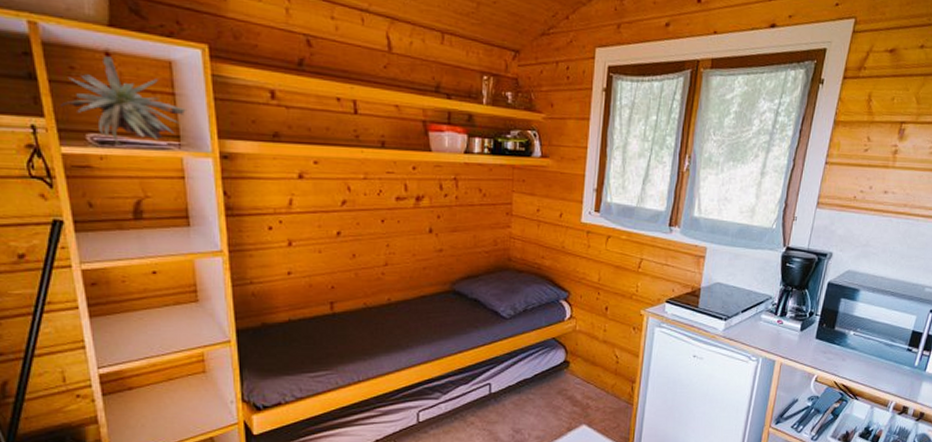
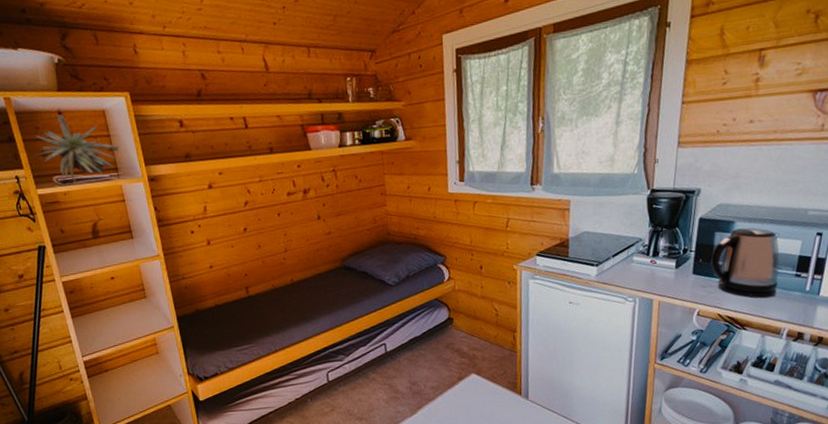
kettle: none [833,297,898,370] -> present [710,227,780,299]

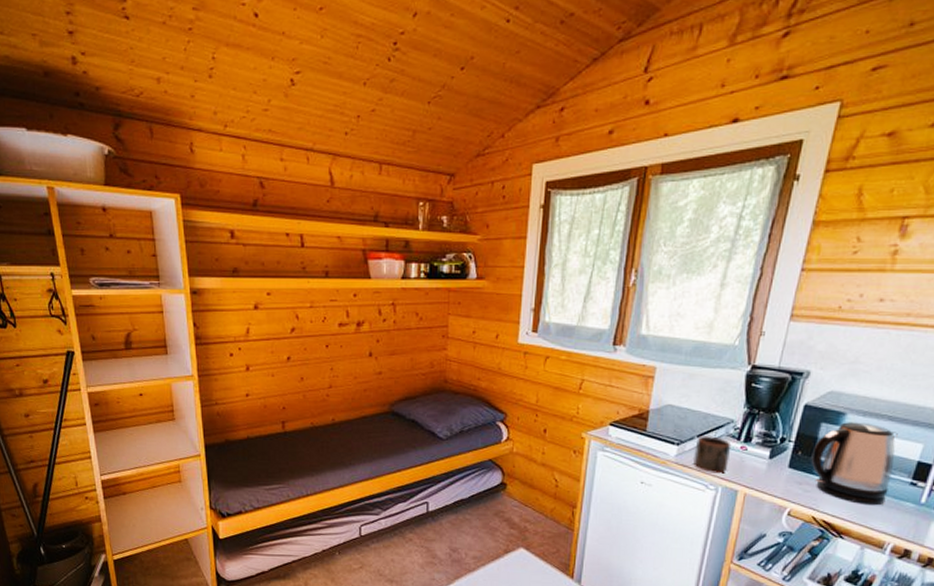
plant: present [33,114,121,182] -> none [71,211,165,287]
mug: none [611,254,643,287] -> present [692,435,732,474]

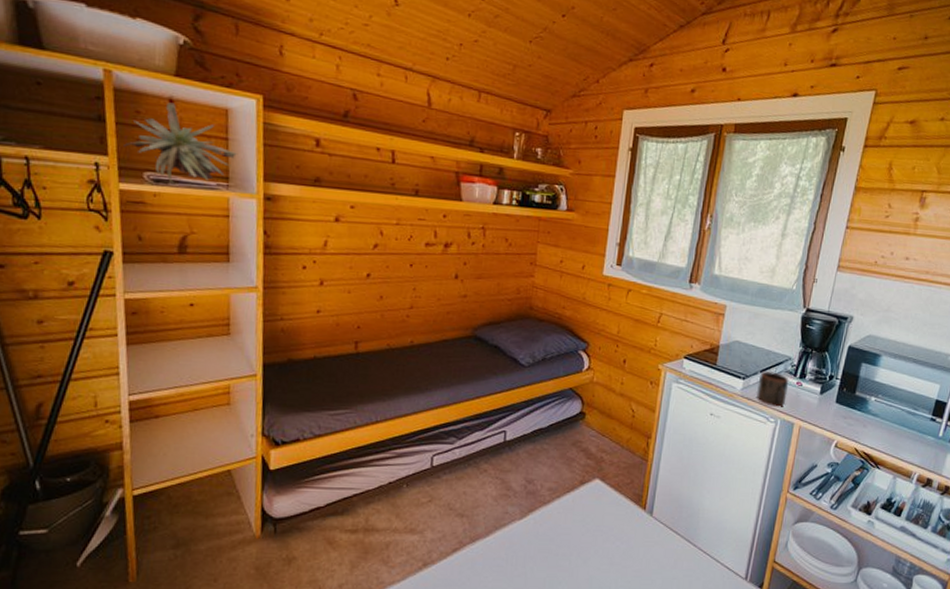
plant: none [71,211,165,287] -> present [124,102,238,184]
kettle: present [811,422,898,506] -> none [853,363,921,439]

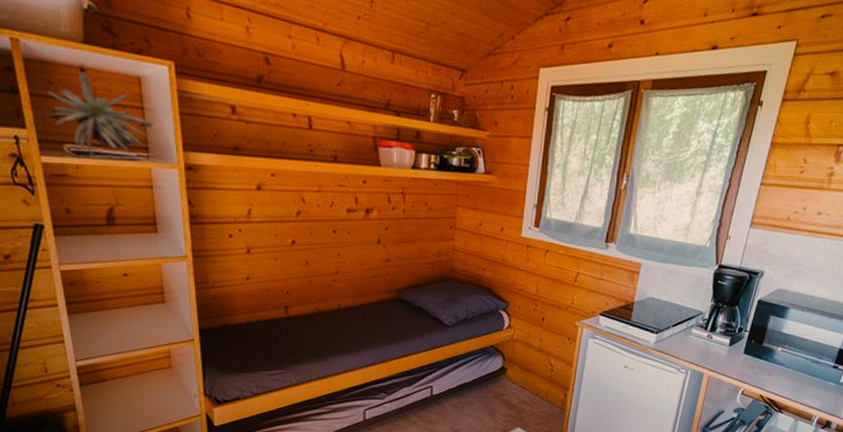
mug: present [756,370,789,407] -> none [668,324,700,359]

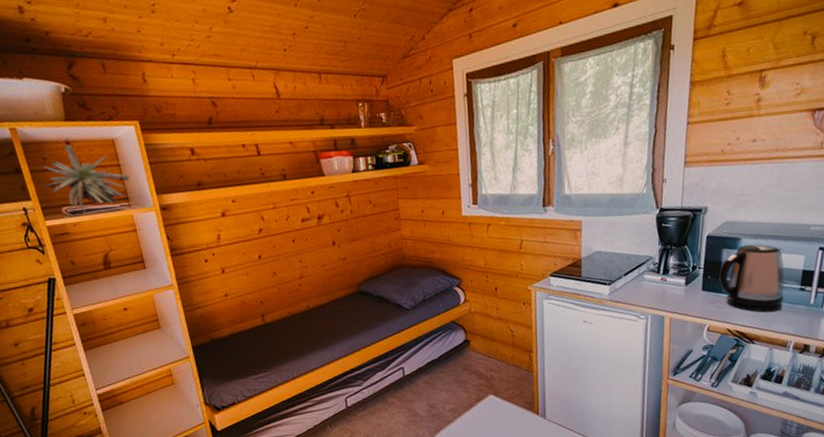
kettle: none [761,315,826,385] -> present [718,243,785,313]

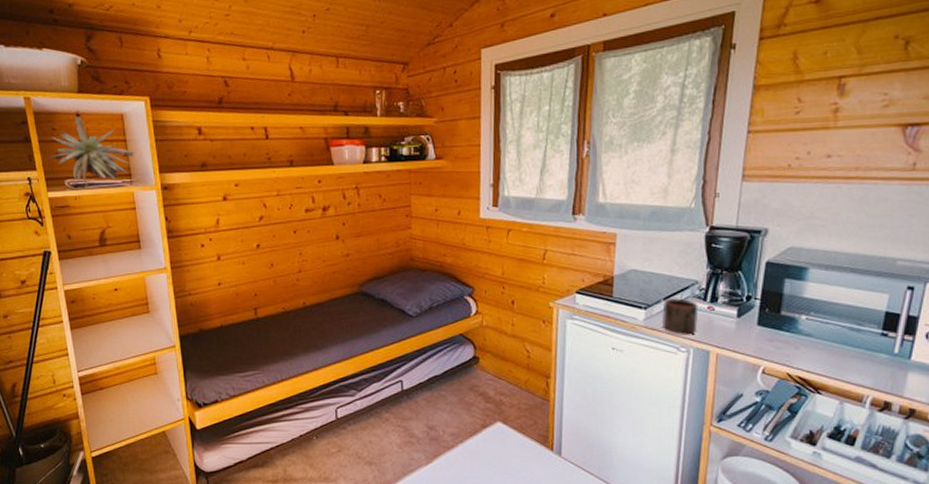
mug: none [623,272,654,305] -> present [661,297,699,335]
kettle: present [718,243,785,313] -> none [779,276,862,359]

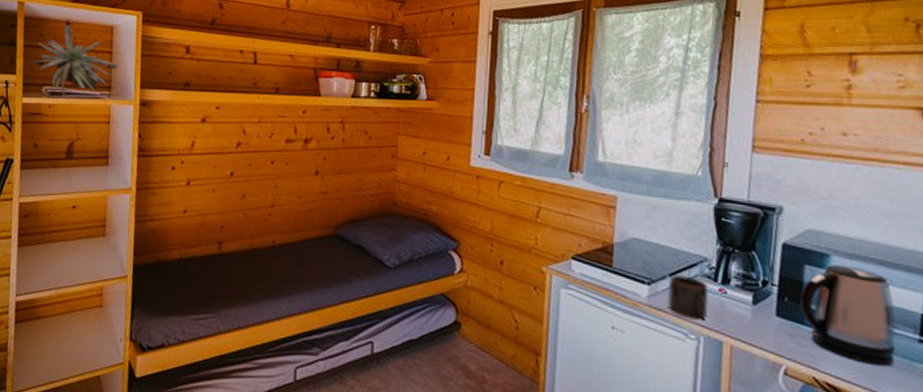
kettle: none [779,276,862,359] -> present [799,265,896,367]

